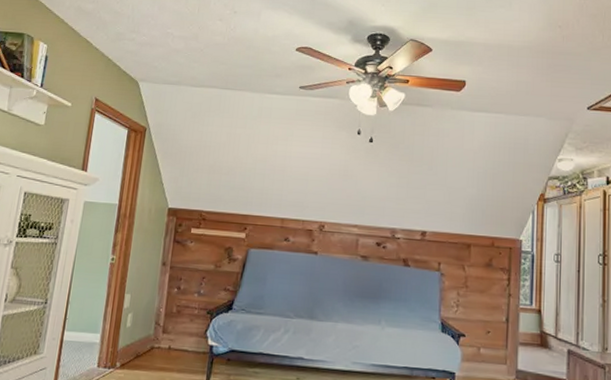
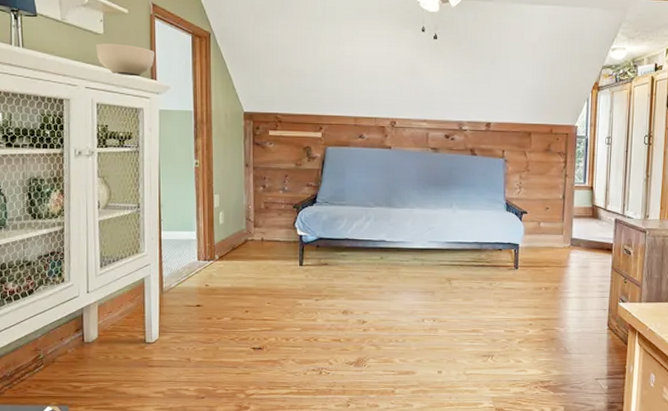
bowl: none [33,133,91,168] -> present [95,43,156,77]

